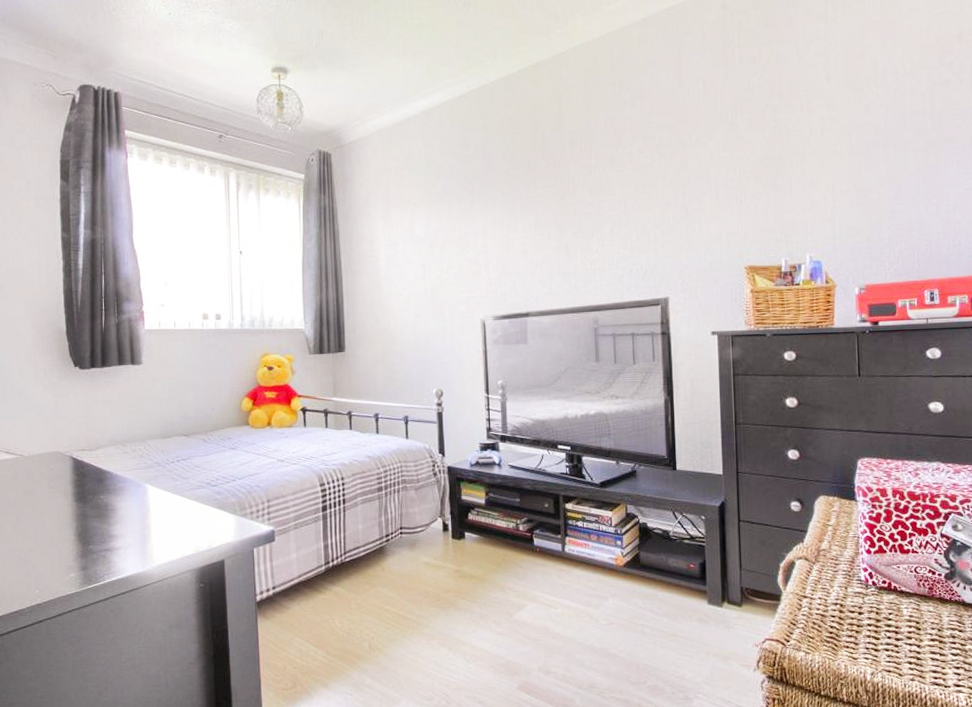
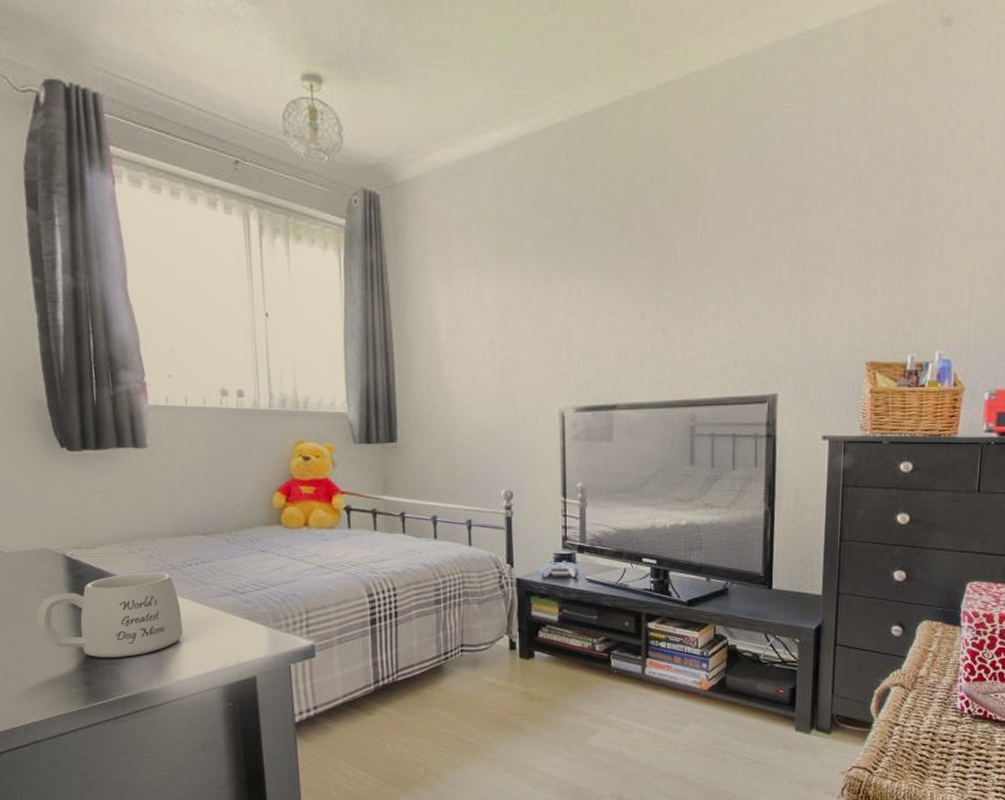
mug: none [46,469,165,546] -> present [36,572,183,658]

